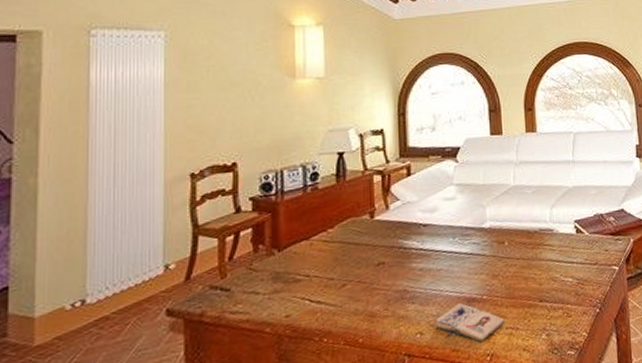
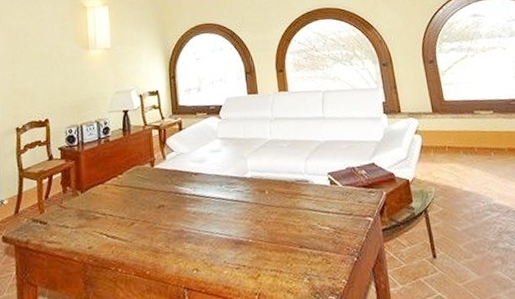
paperback book: present [435,303,504,342] -> none [209,245,269,281]

